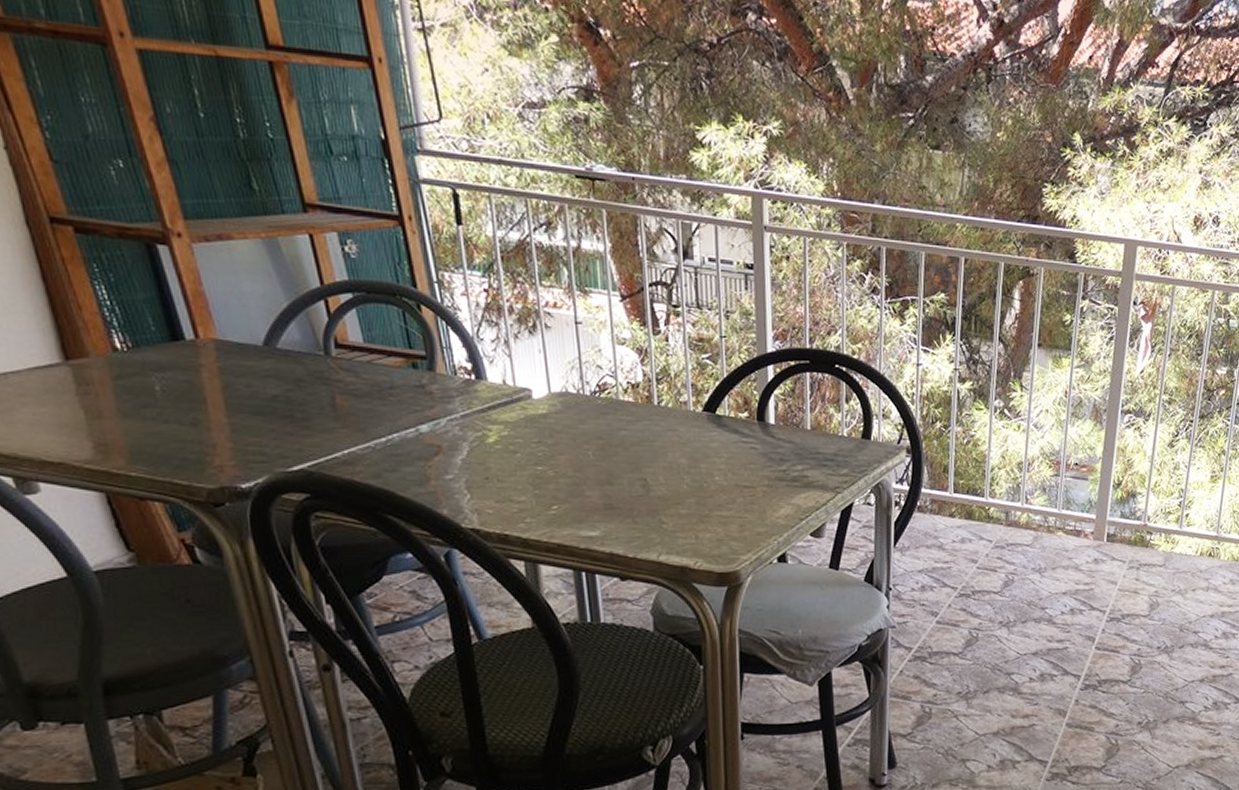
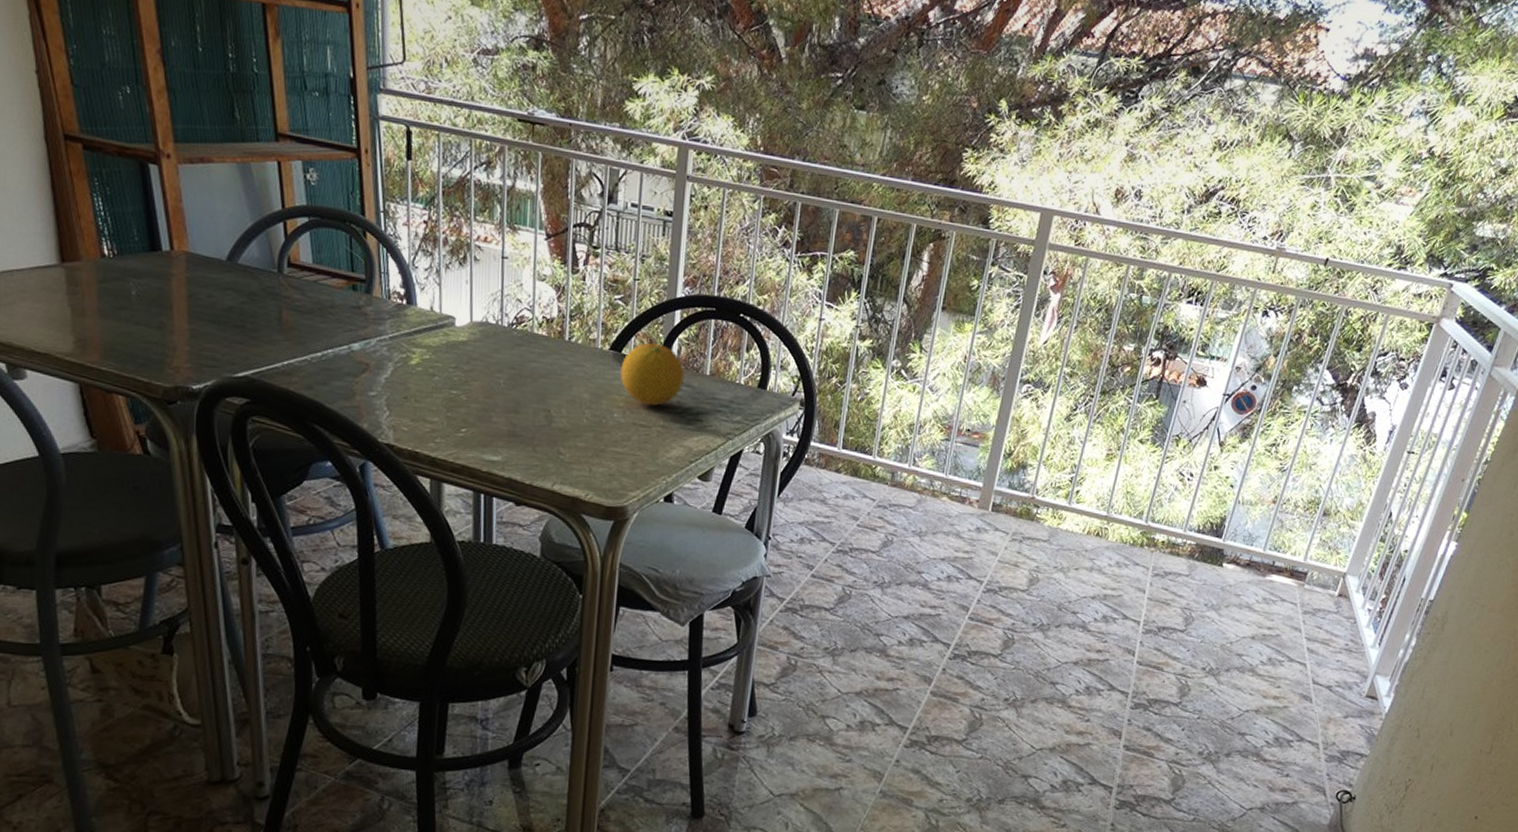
fruit: none [716,401,785,465] -> present [620,343,684,406]

